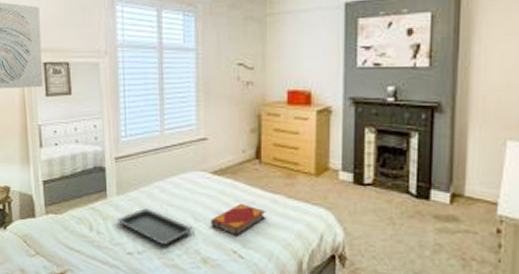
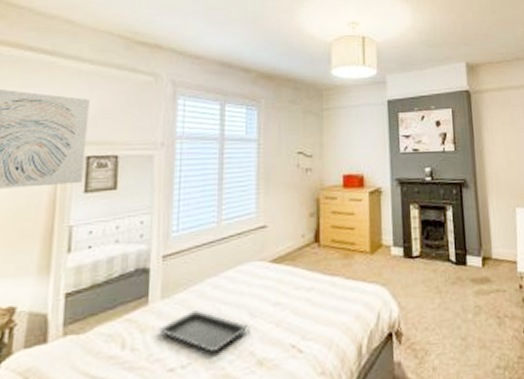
hardback book: present [211,204,267,236] -> none [268,291,326,328]

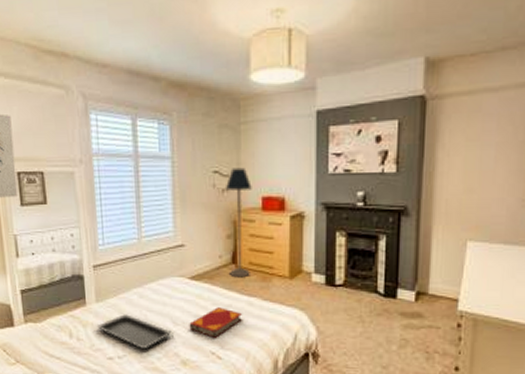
hardback book: none [268,291,326,328] -> present [189,307,243,338]
floor lamp: none [308,148,334,257] -> present [225,167,252,278]

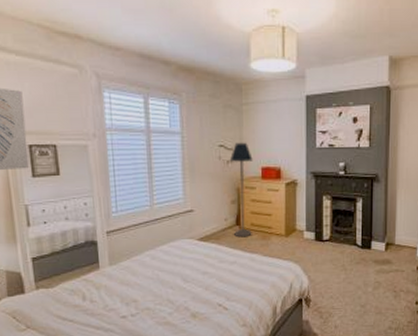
serving tray: present [96,314,173,349] -> none [109,275,184,306]
hardback book: present [189,307,243,338] -> none [198,264,246,291]

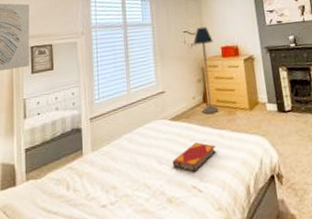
hardback book: none [198,264,246,291] -> present [172,142,217,172]

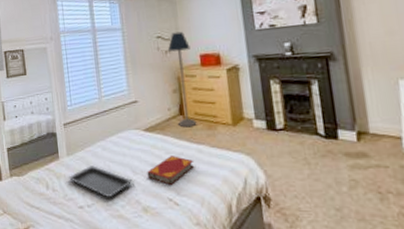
serving tray: none [91,159,159,192] -> present [68,166,134,197]

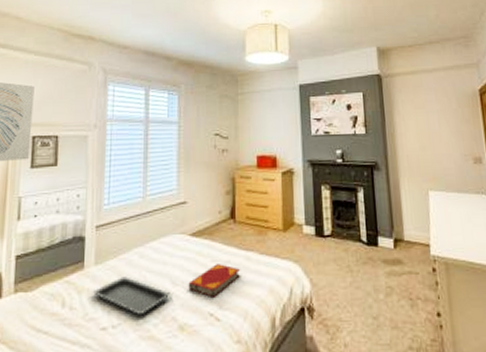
floor lamp: present [167,31,197,128] -> none [224,130,248,233]

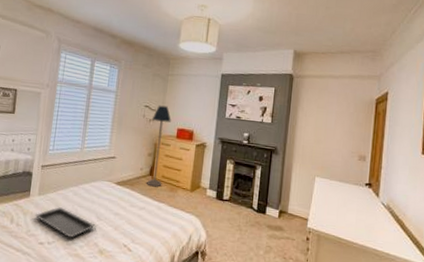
hardback book: present [188,264,241,297] -> none [109,208,153,233]
floor lamp: none [224,130,248,233] -> present [146,105,171,187]

